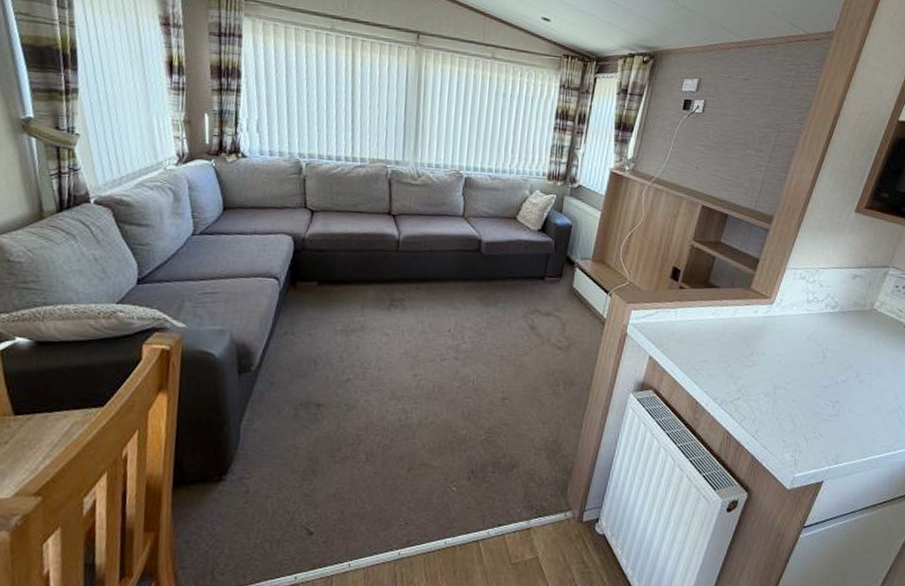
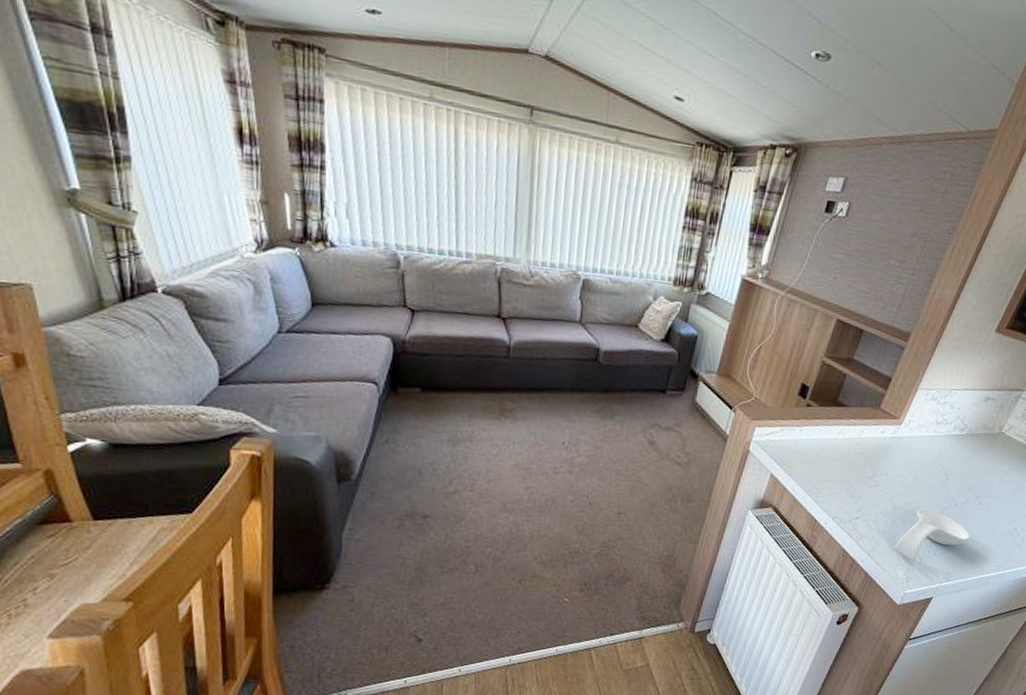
spoon rest: none [778,388,855,444] -> present [894,509,971,562]

